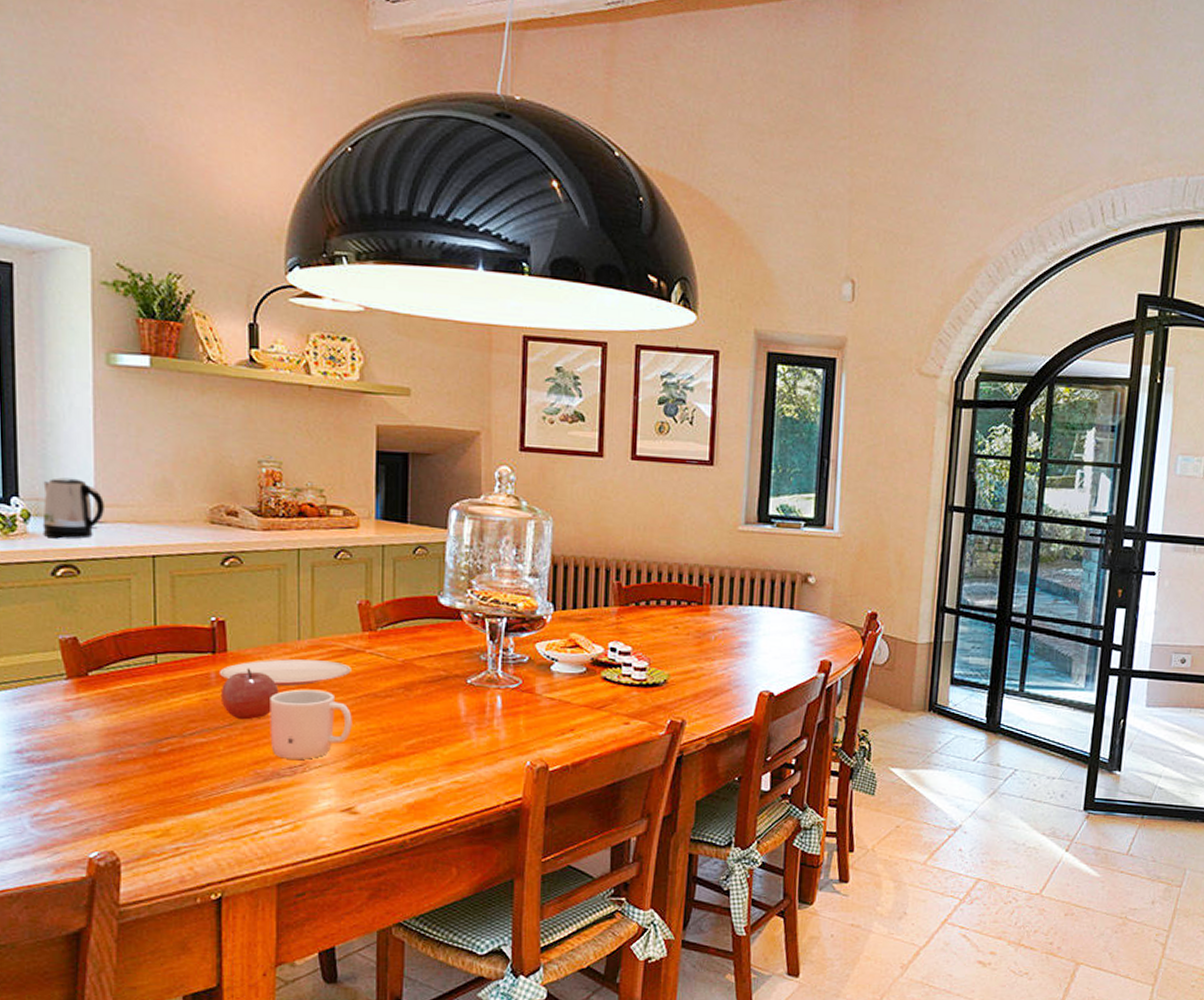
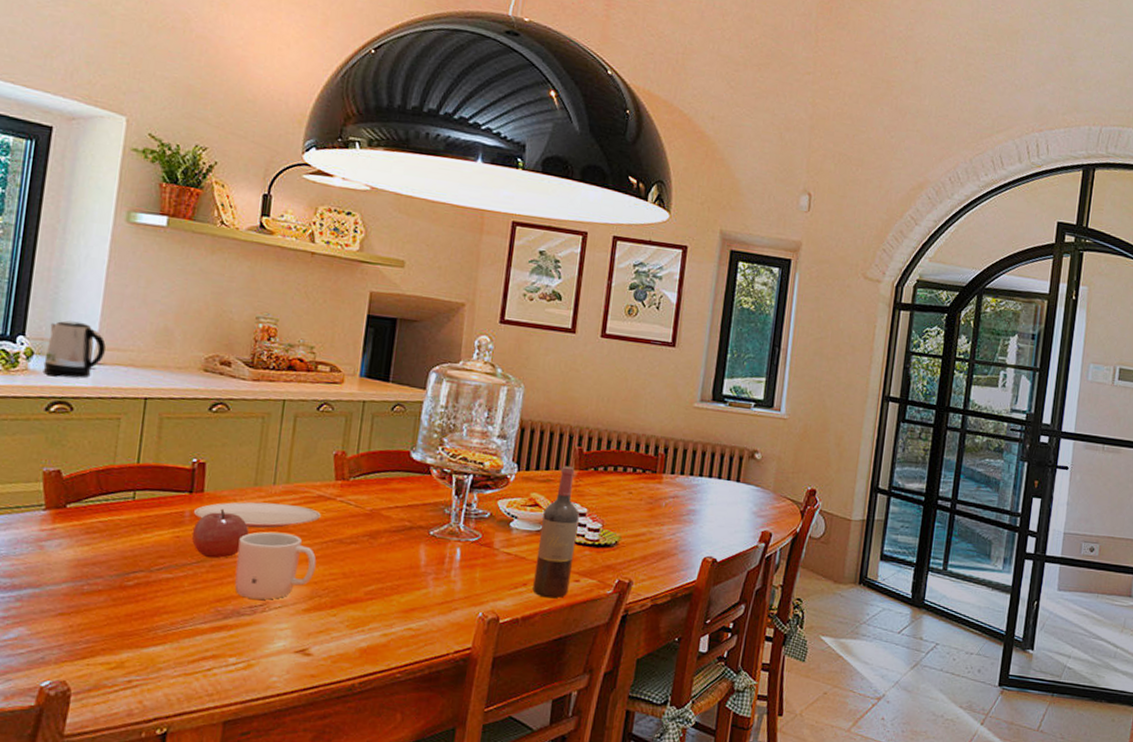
wine bottle: none [581,602,623,743] -> present [532,466,580,599]

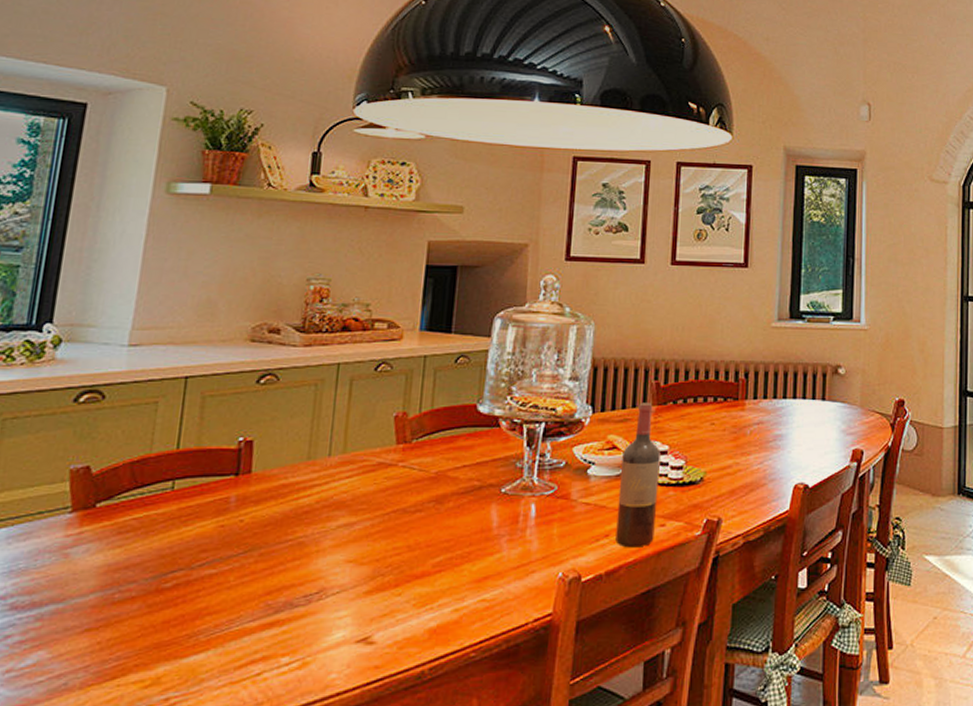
kettle: present [42,320,106,379] -> none [71,302,143,364]
fruit: present [191,508,249,559] -> none [237,489,303,546]
plate: present [193,502,321,529] -> none [239,477,382,507]
mug: present [234,531,317,600] -> none [286,508,378,587]

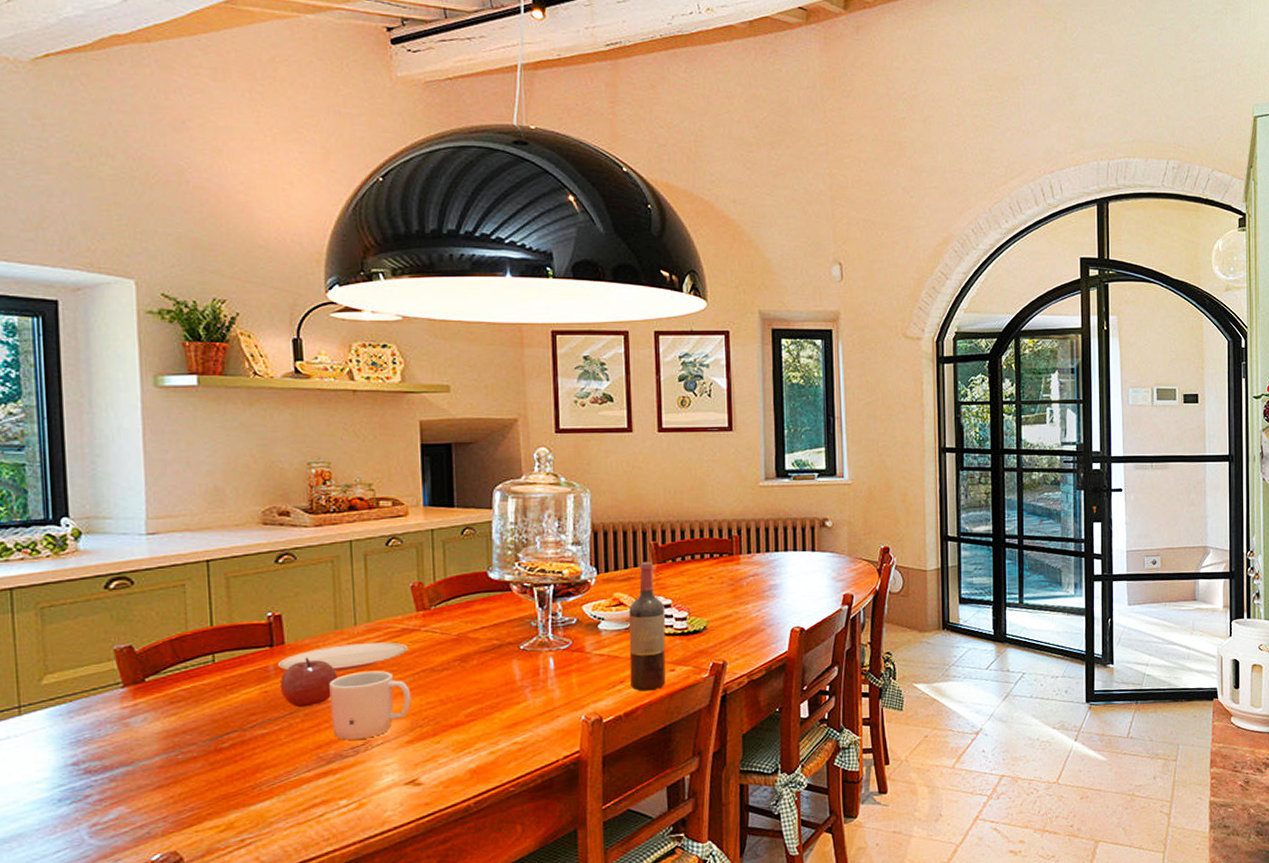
fruit: none [237,489,303,546] -> present [279,657,338,708]
plate: none [239,477,382,507] -> present [277,642,408,672]
mug: none [286,508,378,587] -> present [329,670,412,740]

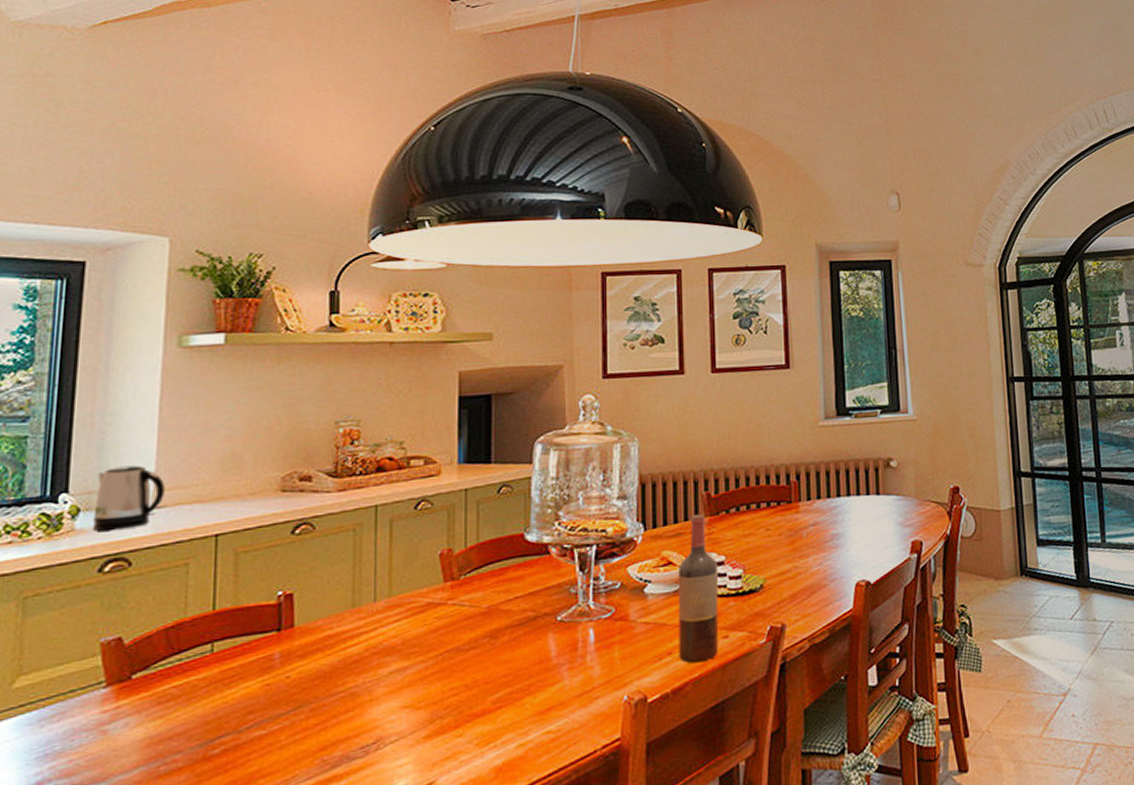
kettle: none [93,494,156,553] -> present [92,465,165,531]
plate: present [277,642,408,672] -> none [283,619,432,659]
fruit: present [279,657,338,708] -> none [284,641,351,702]
mug: present [329,670,412,740] -> none [339,653,433,739]

